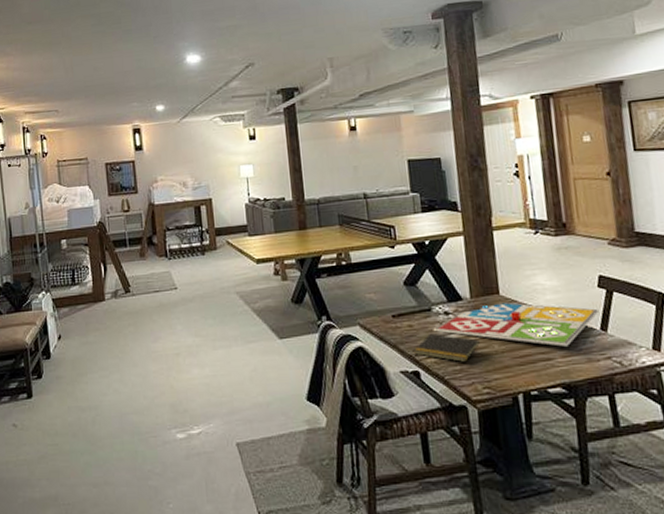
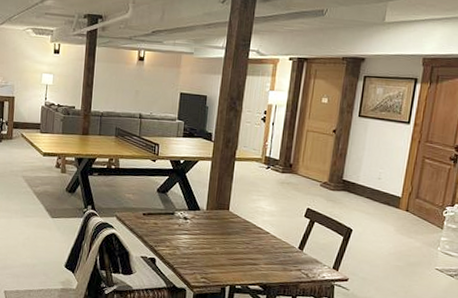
notepad: present [414,332,481,362] -> none [154,231,207,257]
gameboard: present [433,302,600,347] -> none [172,217,301,257]

